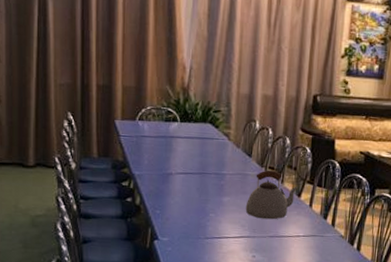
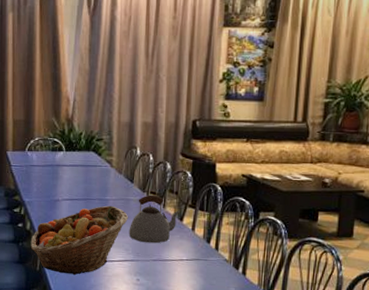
fruit basket: none [140,180,245,252] -> present [30,205,128,275]

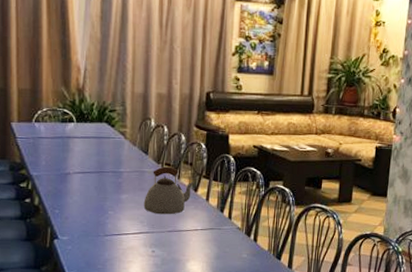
fruit basket: present [30,205,128,275] -> none [39,178,143,250]

